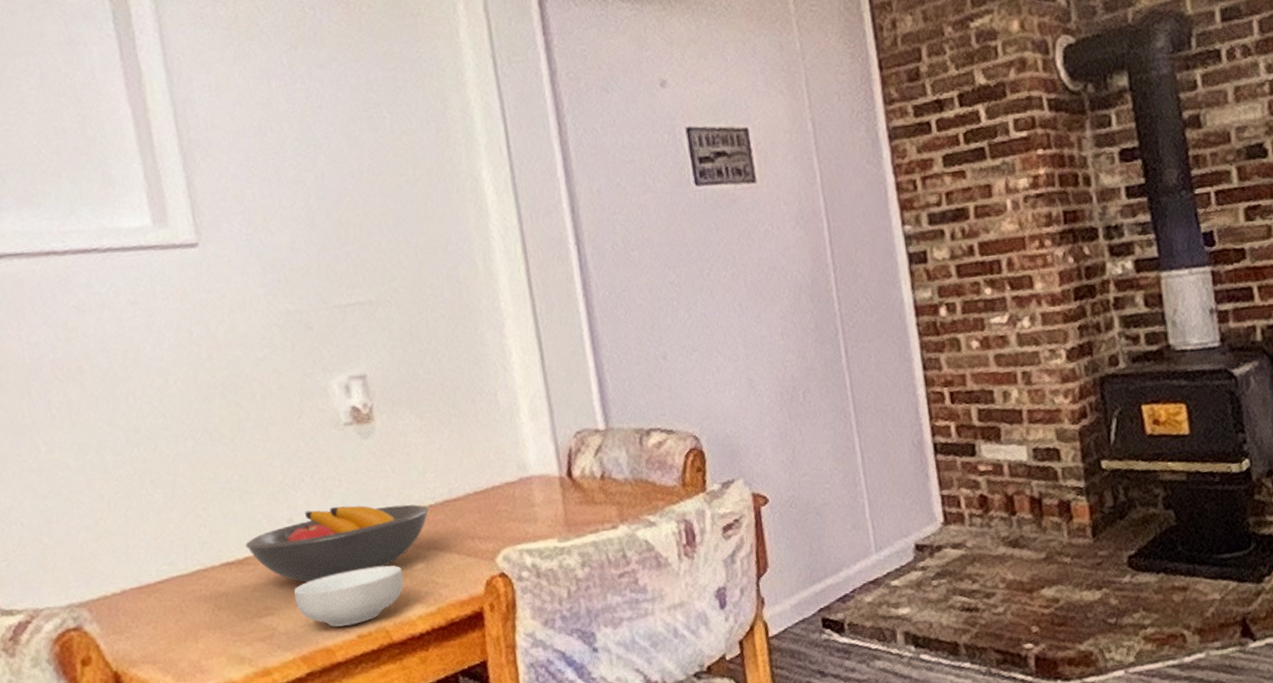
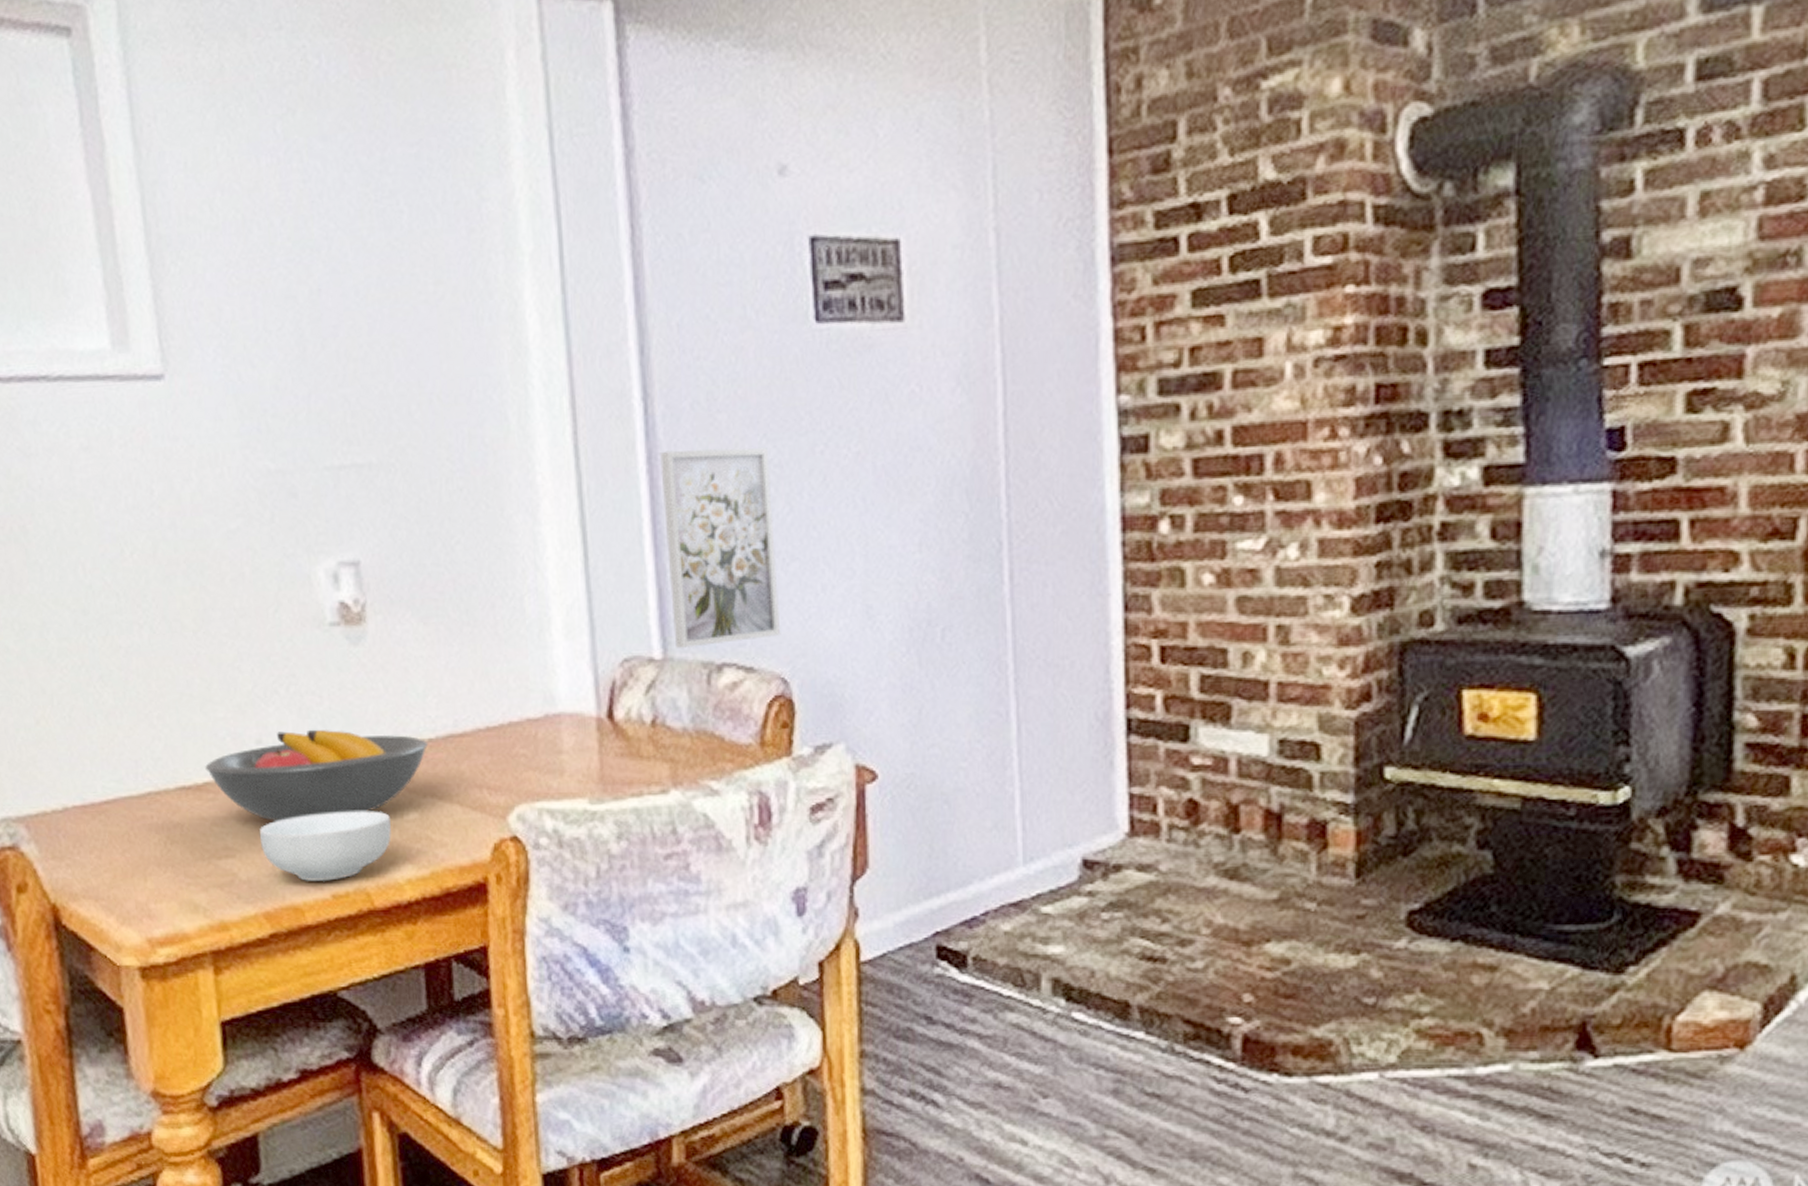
wall art: none [592,273,691,421] -> present [660,448,781,648]

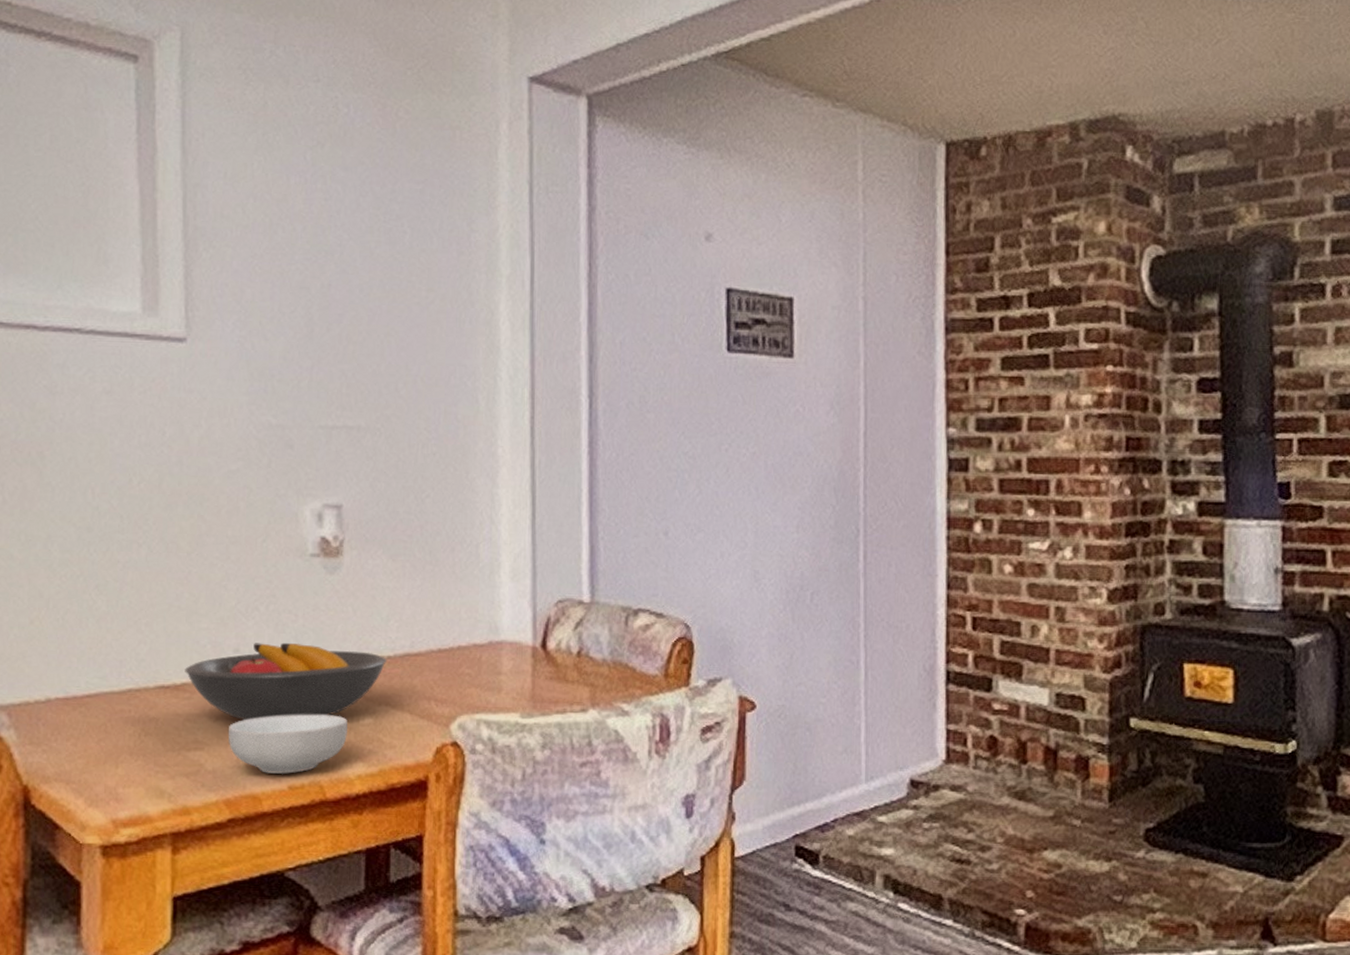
wall art: present [660,448,781,648] -> none [599,438,687,595]

